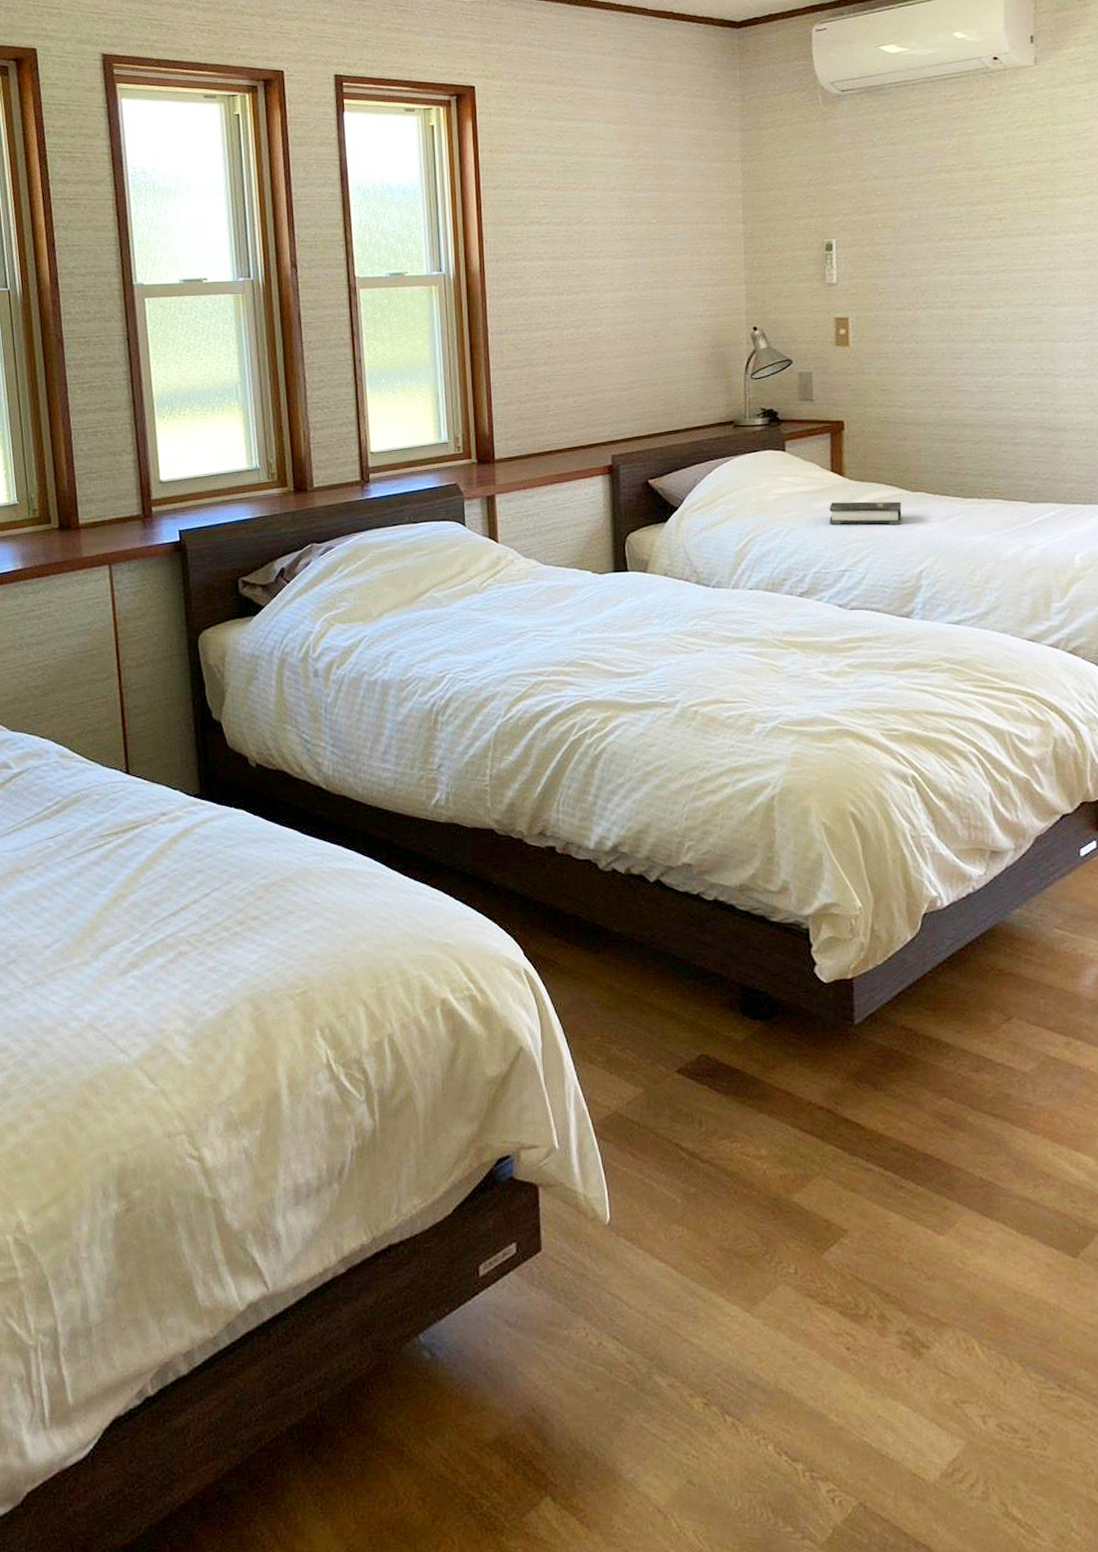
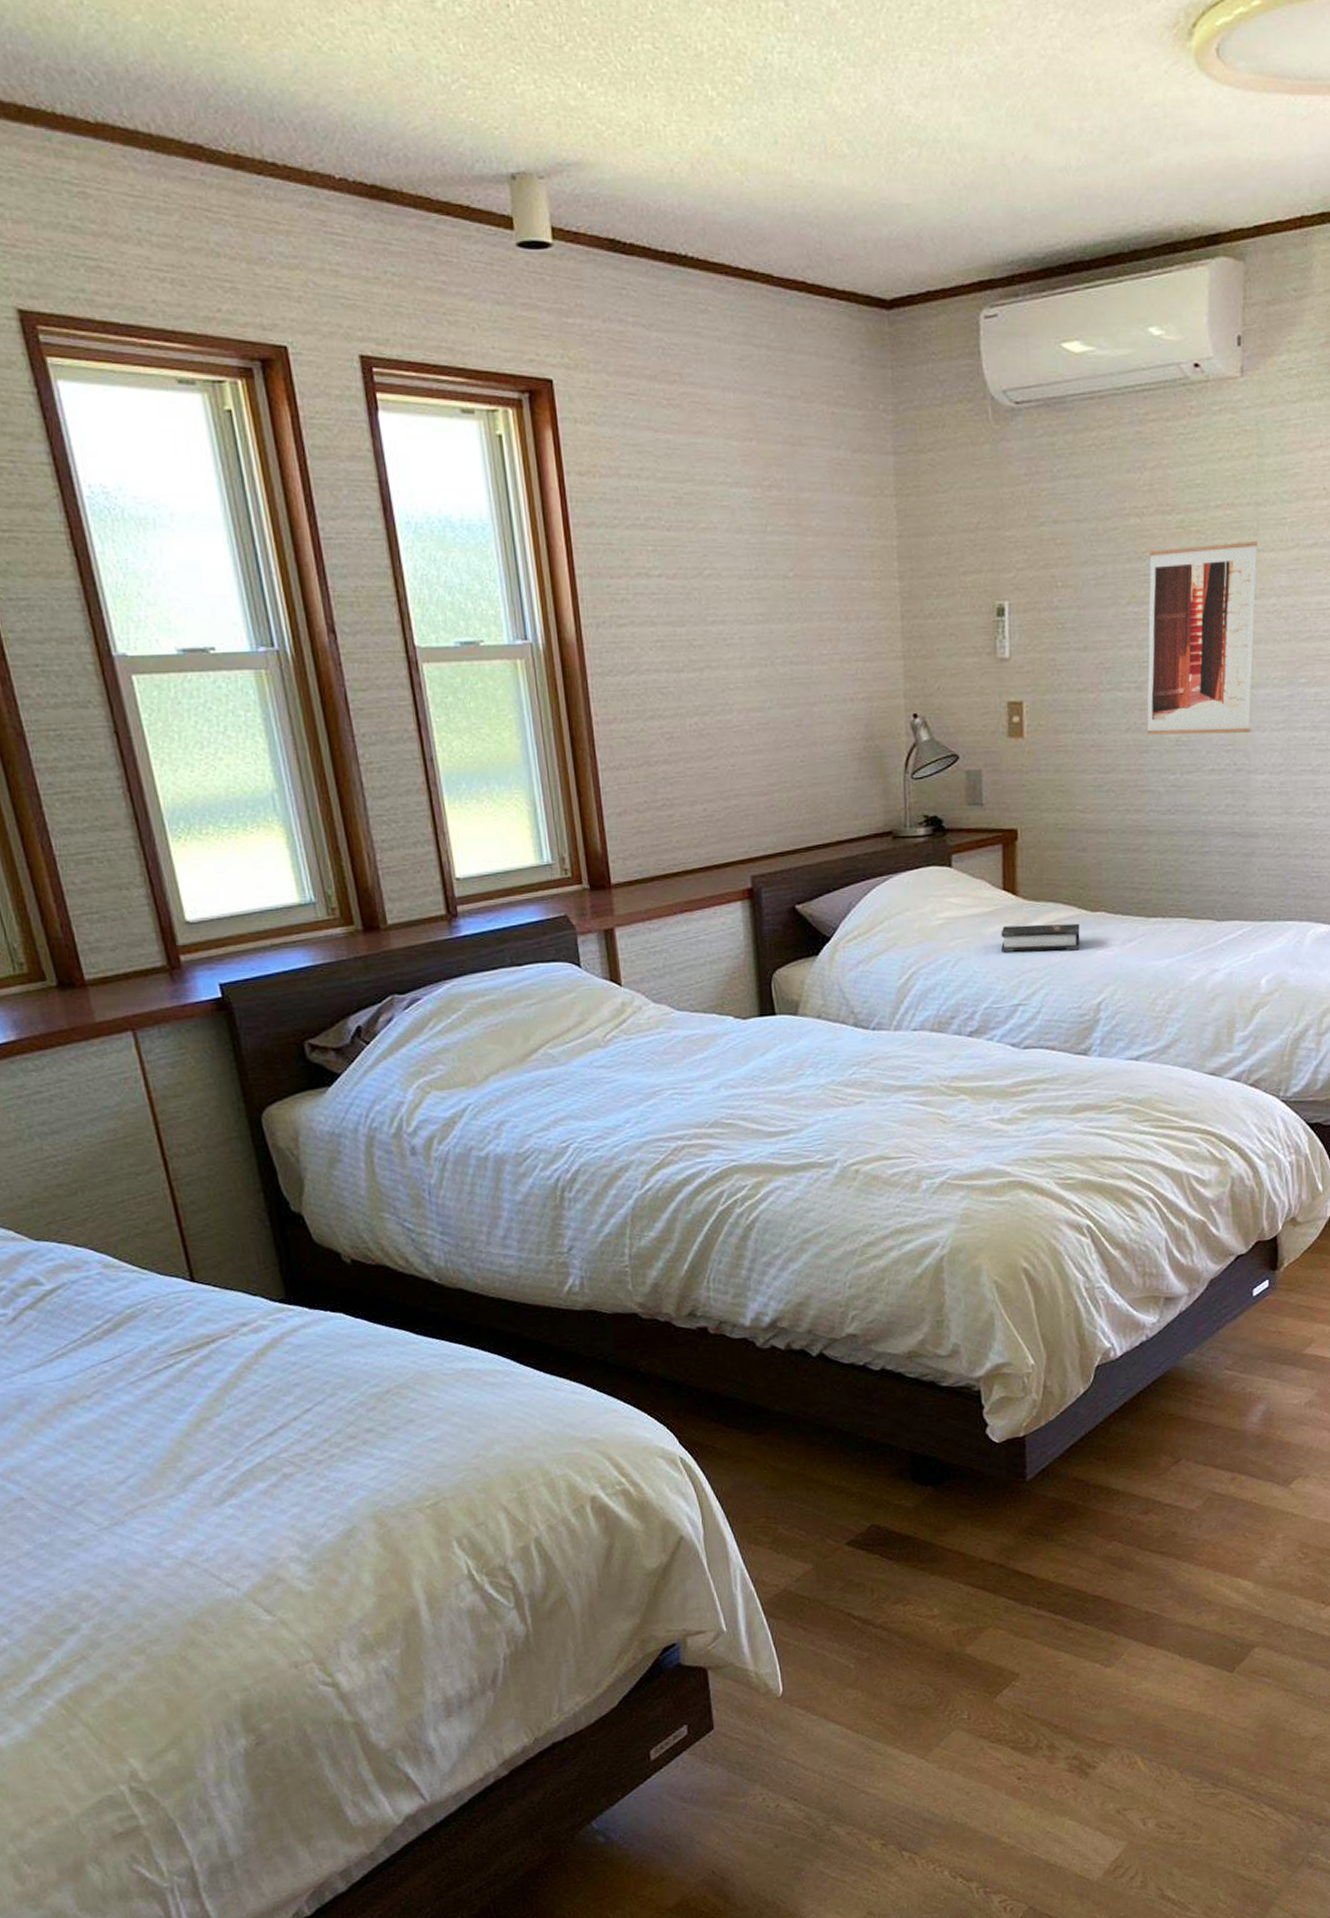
wall art: none [958,190,1056,345] -> present [1146,541,1258,735]

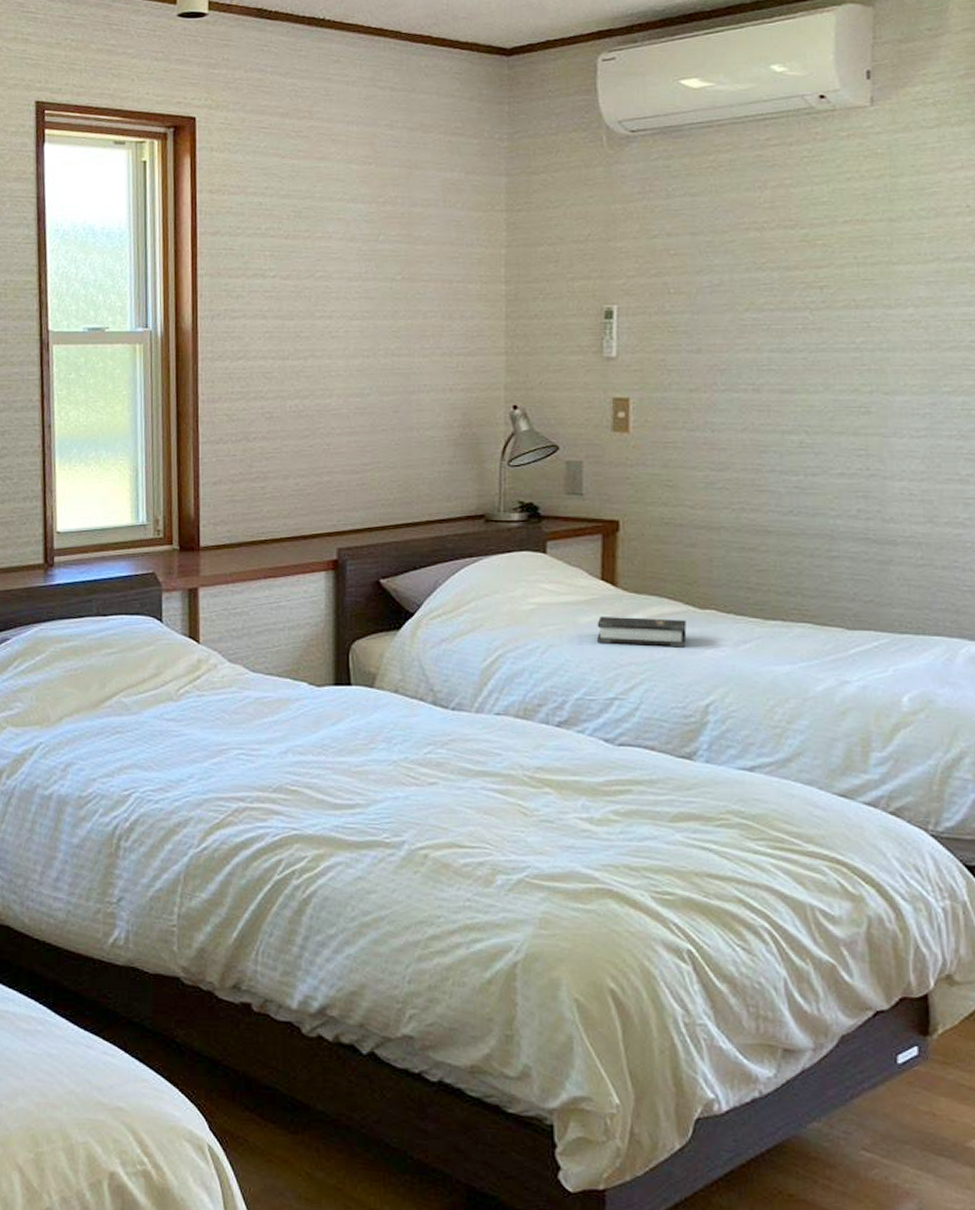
wall art: present [1146,541,1258,735] -> none [765,255,892,438]

